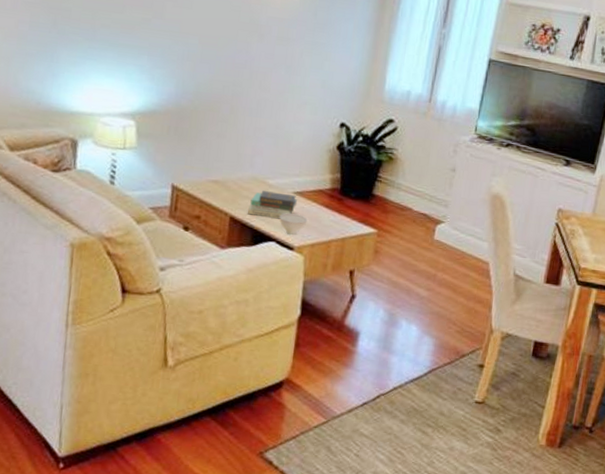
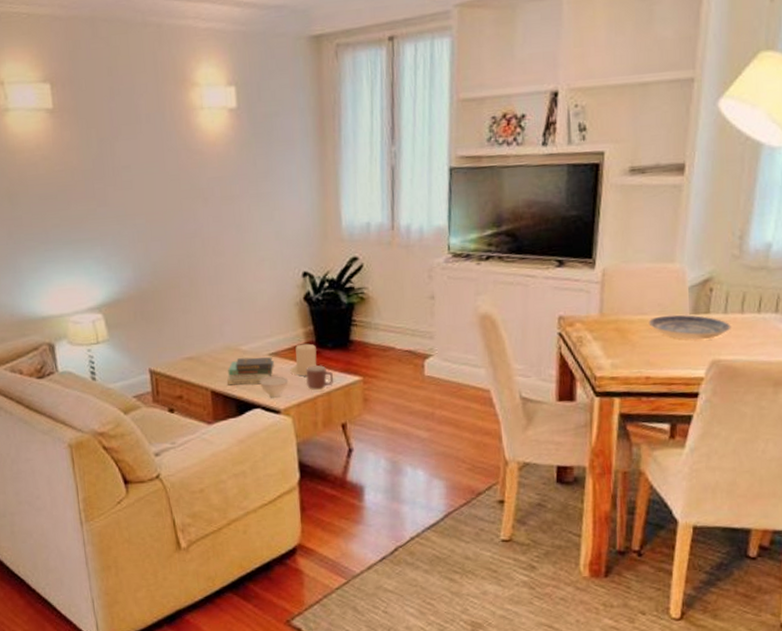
candle: none [311,188,340,220] -> present [290,343,317,376]
mug: none [323,210,351,236] -> present [305,364,333,391]

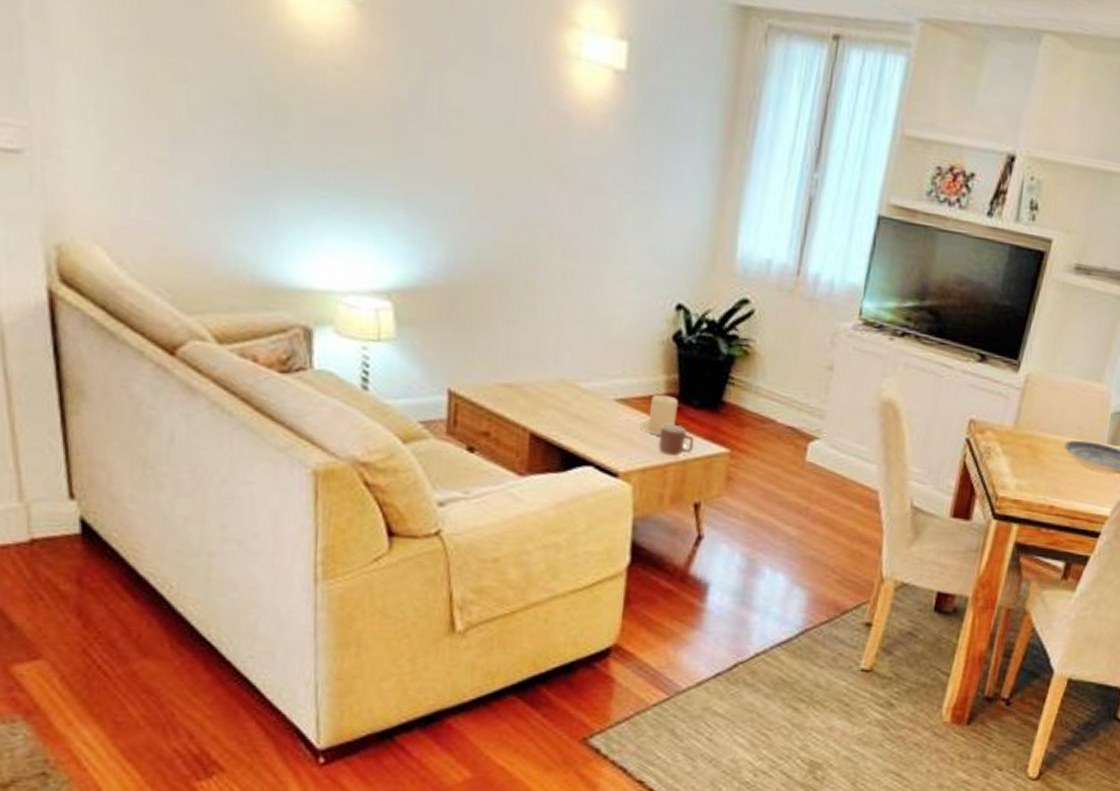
books: present [226,357,275,386] -> none [553,397,622,436]
bowl: present [260,376,289,398] -> none [597,427,636,457]

